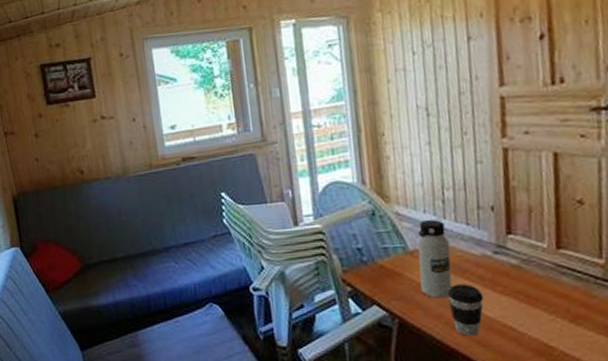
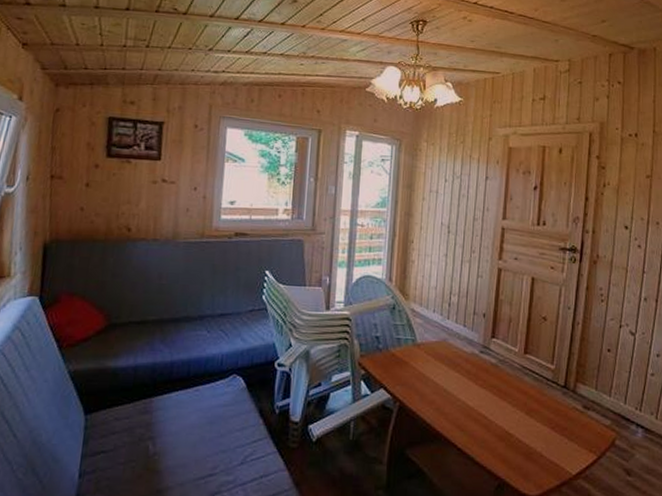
water bottle: present [417,219,452,298] -> none [422,318,448,387]
coffee cup: present [447,284,484,336] -> none [441,376,468,421]

